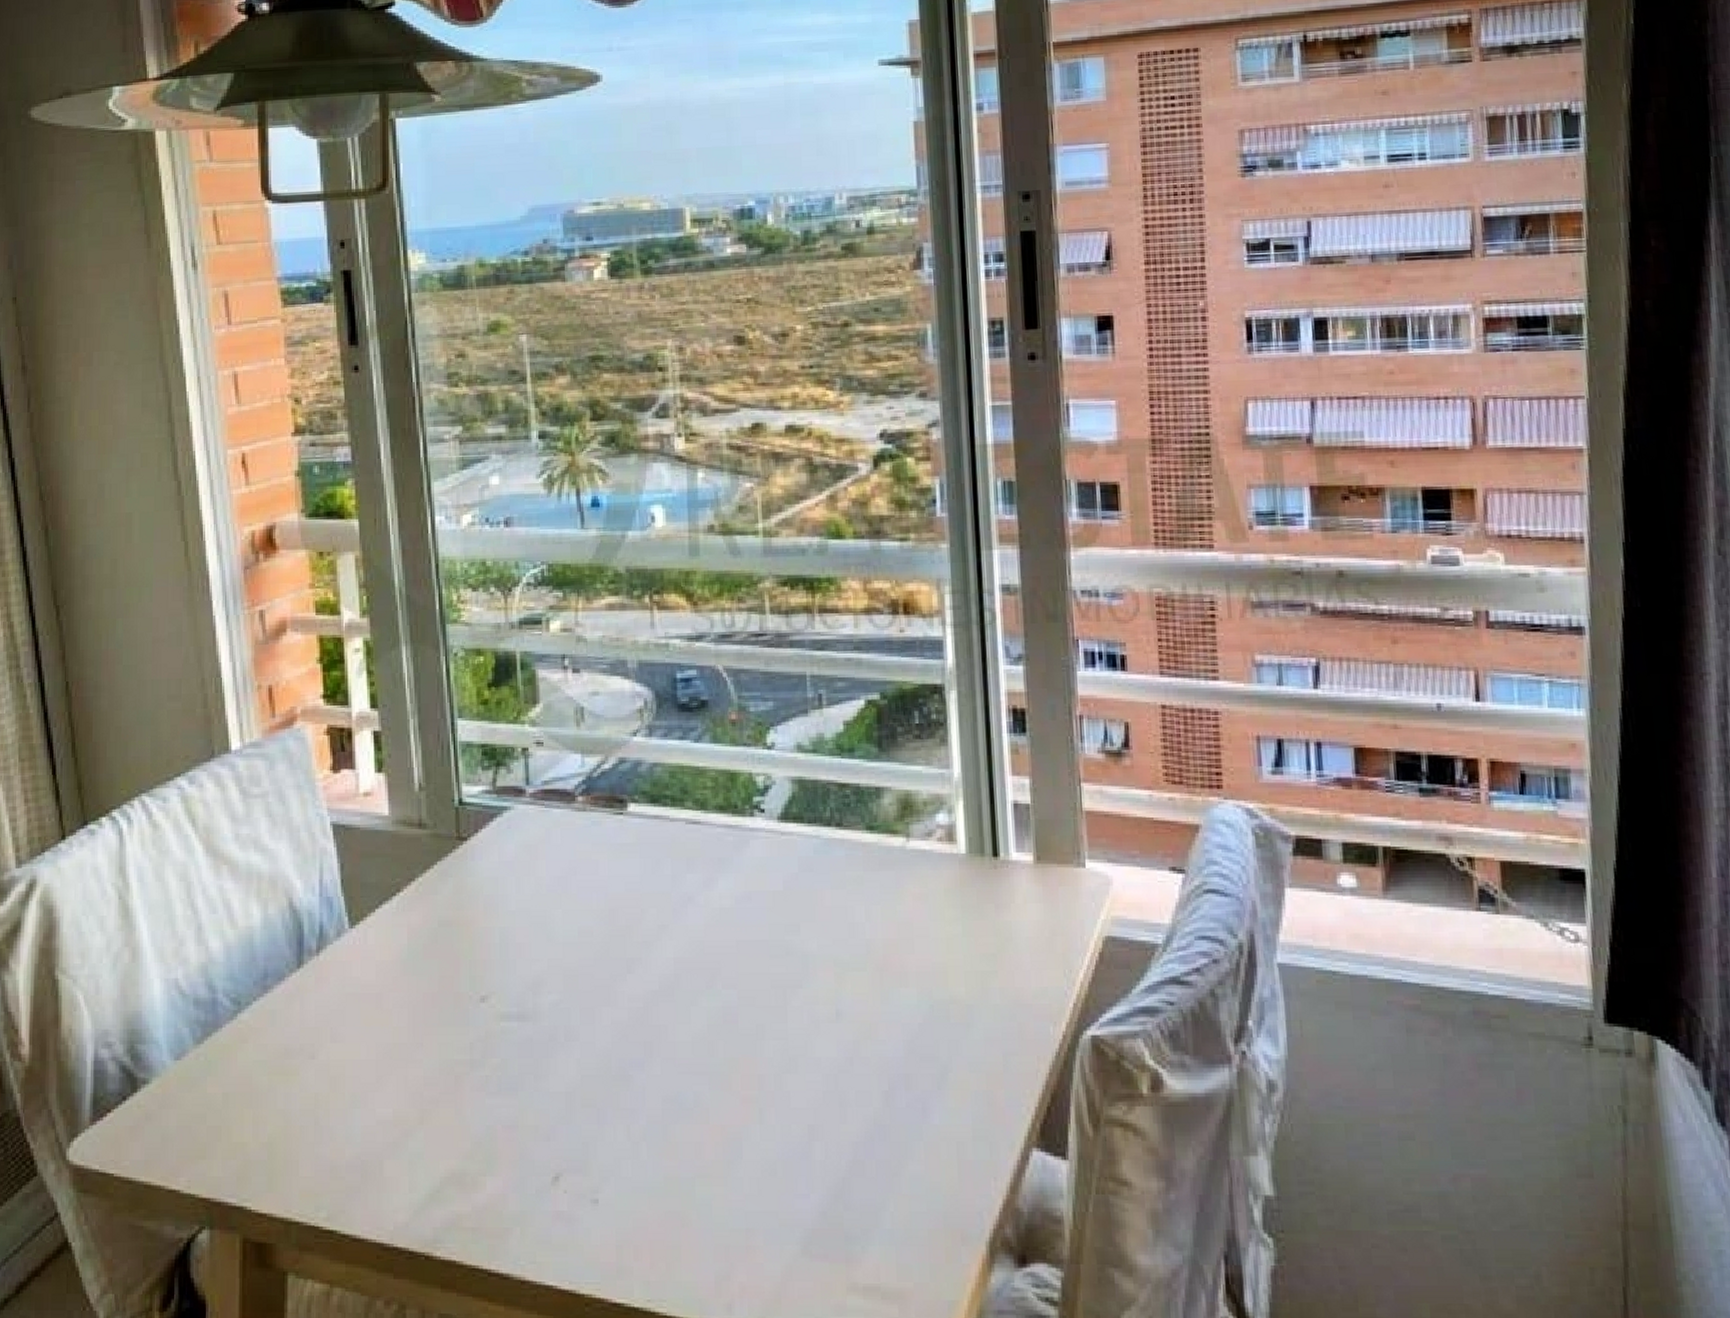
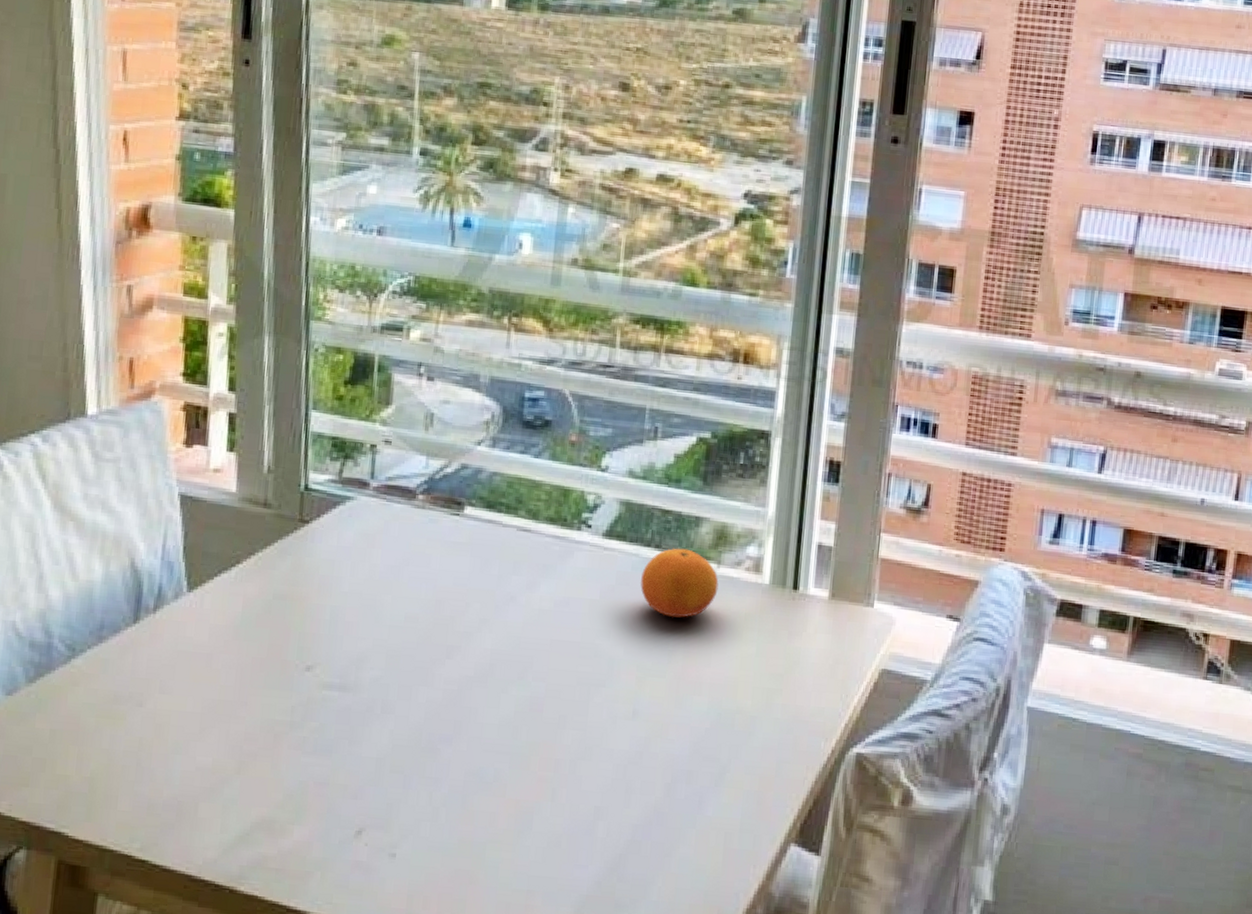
fruit: none [825,824,911,902] -> present [640,547,719,618]

